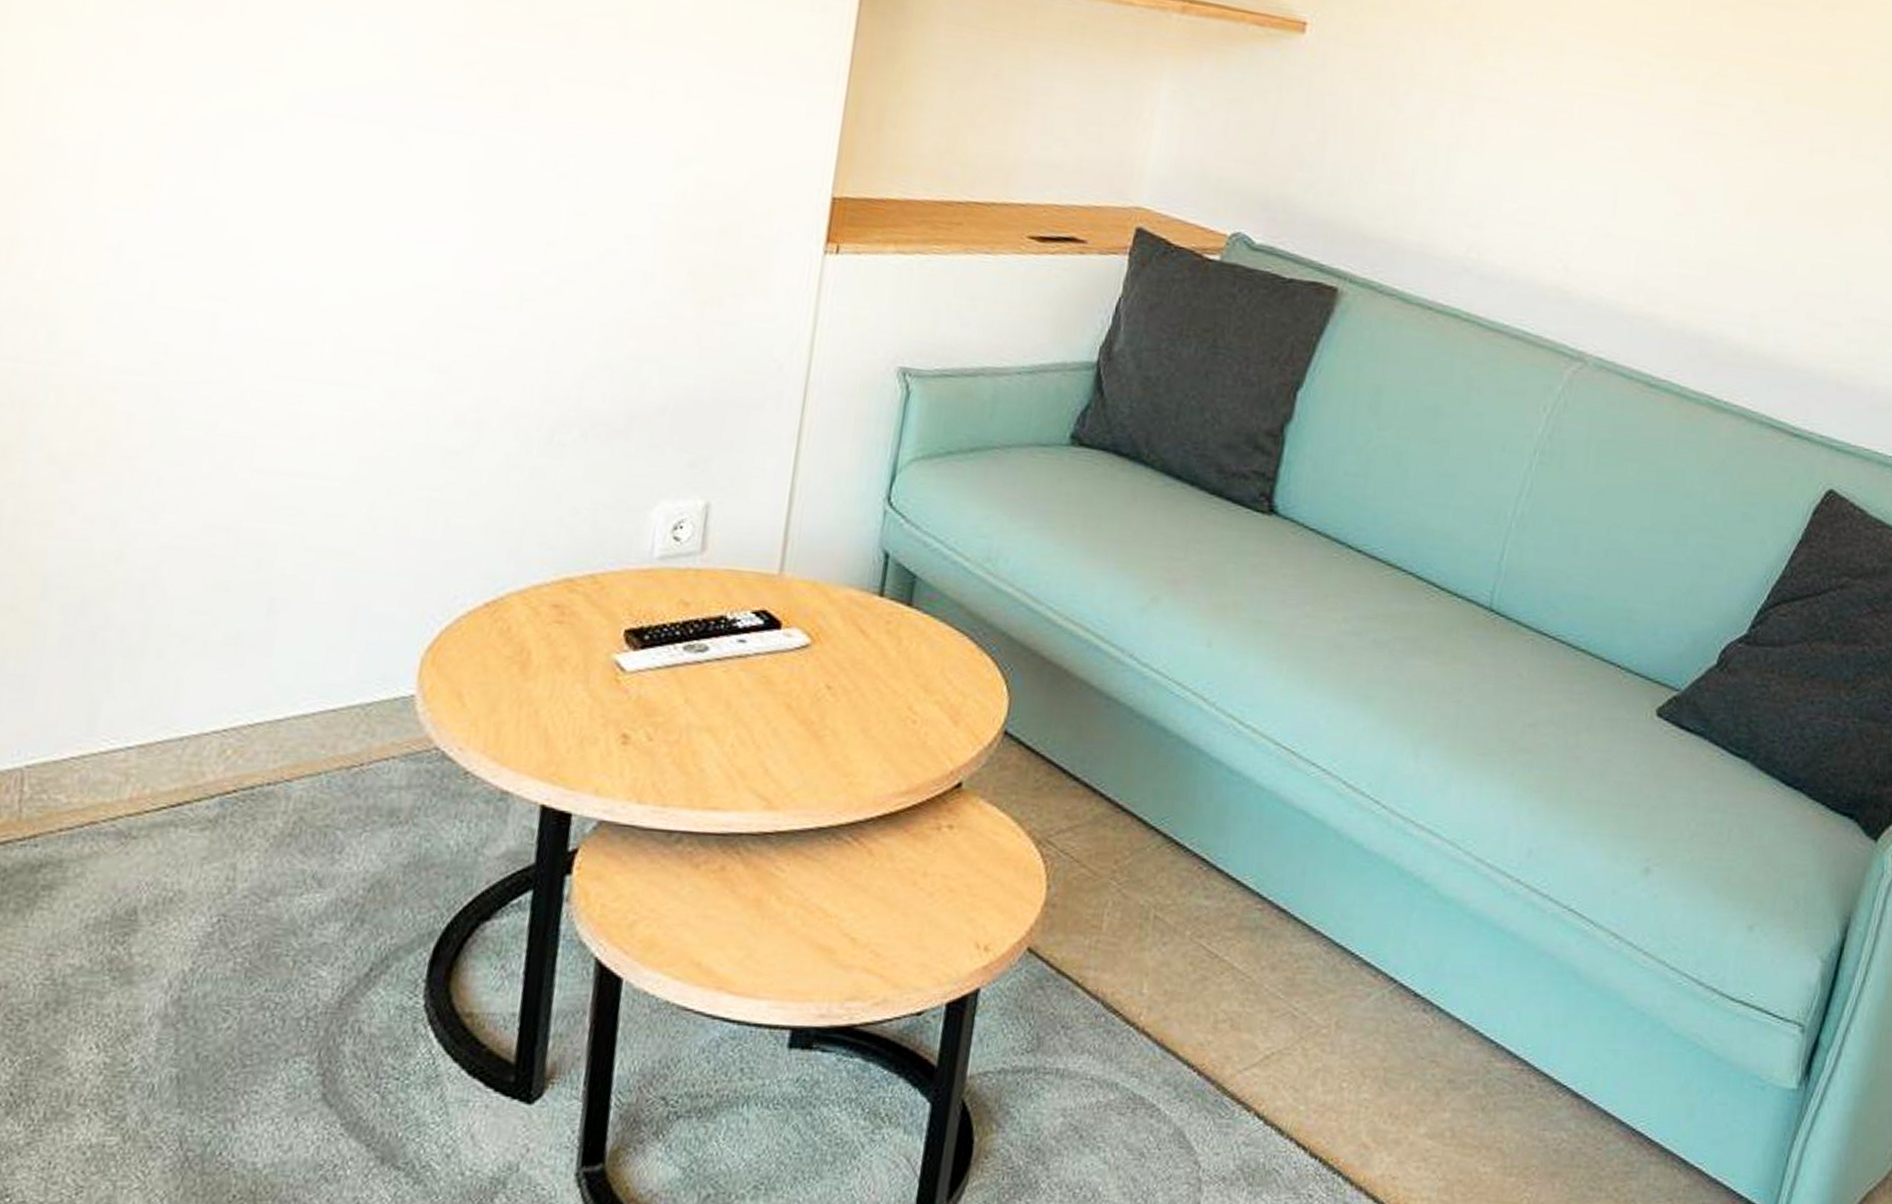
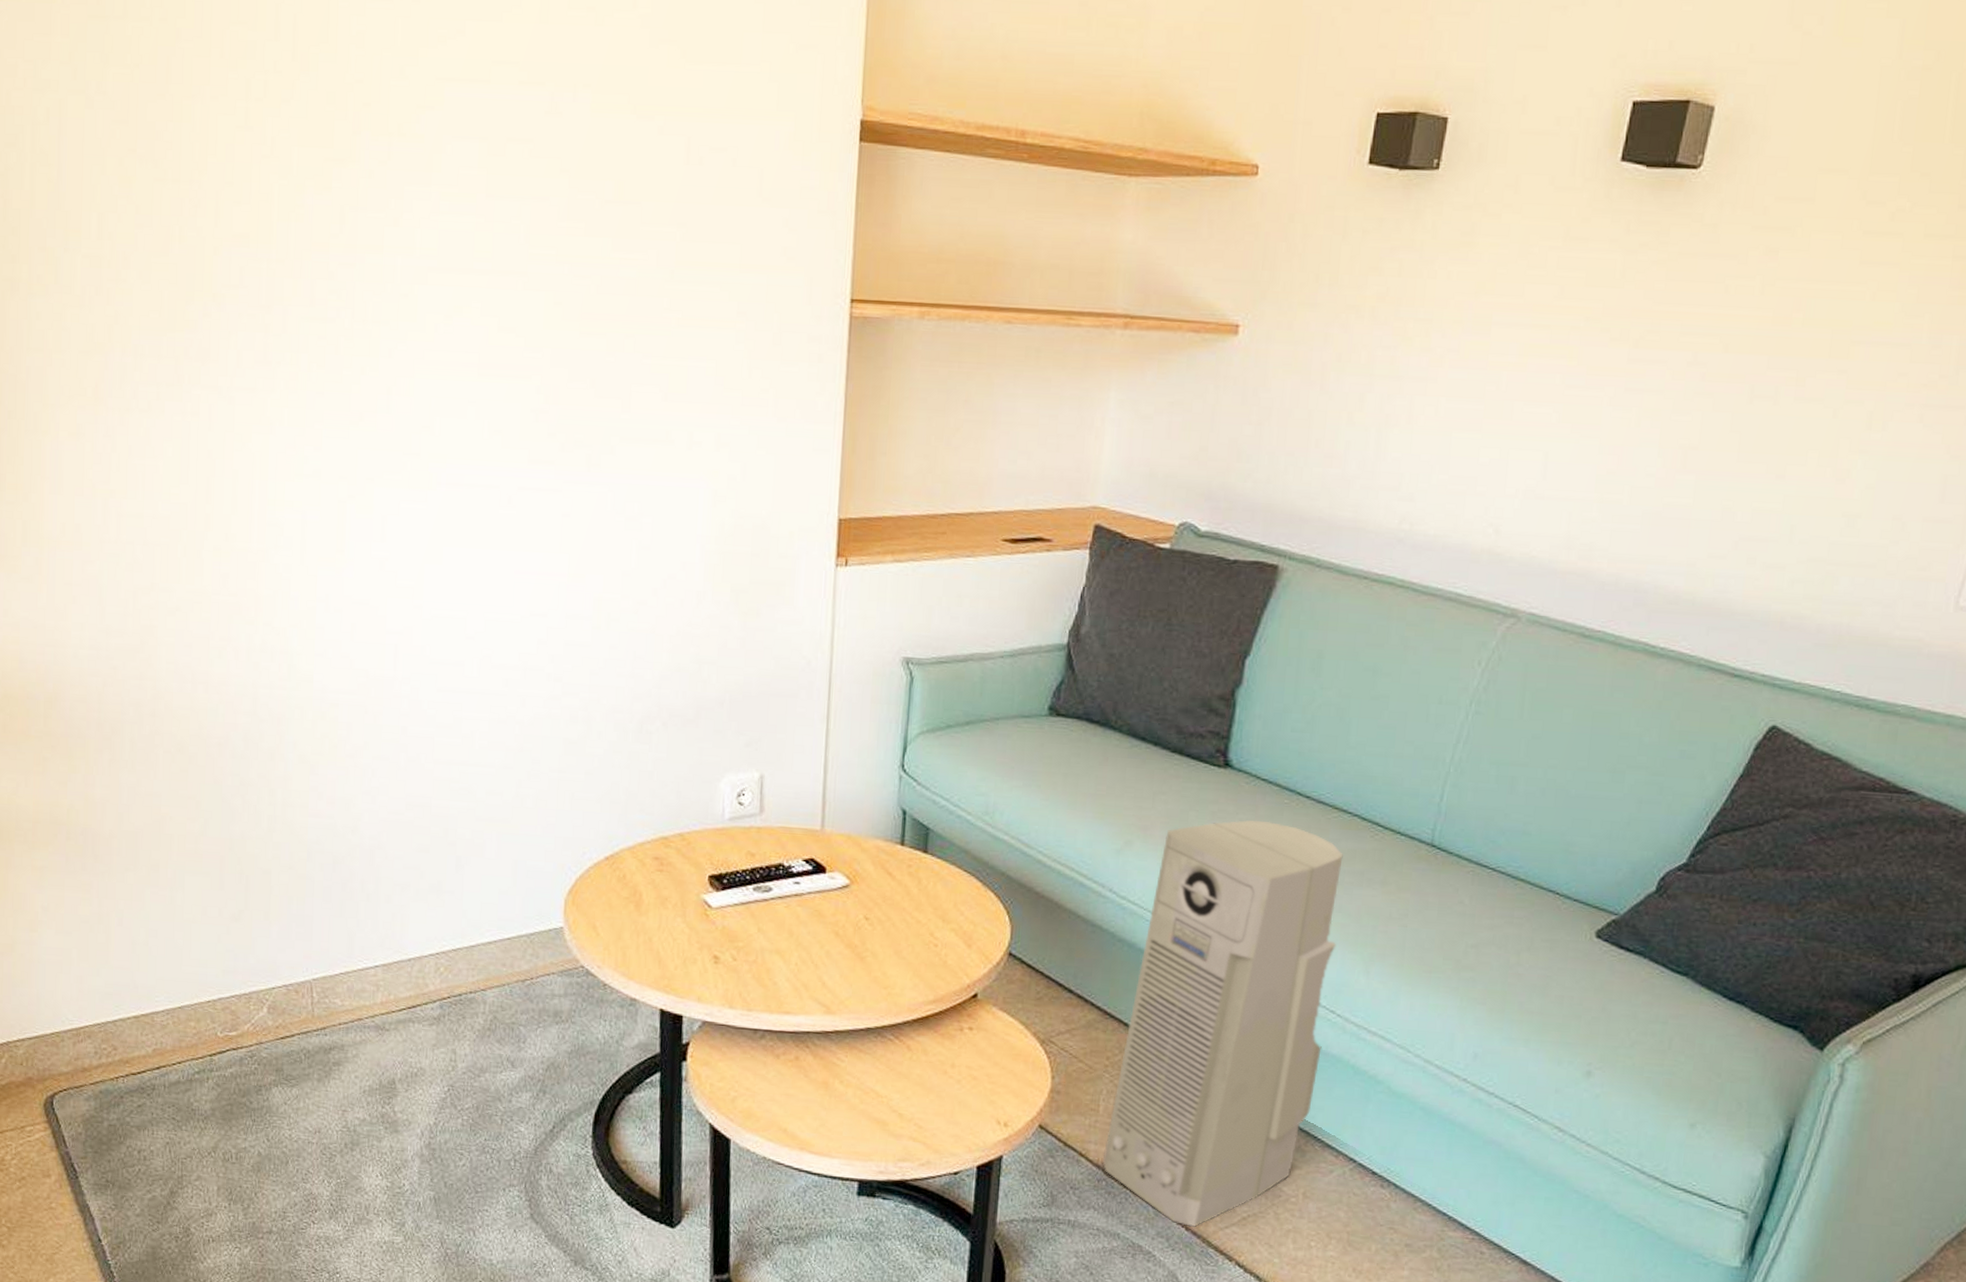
air purifier: none [1102,575,1395,1072] -> present [1102,820,1343,1228]

